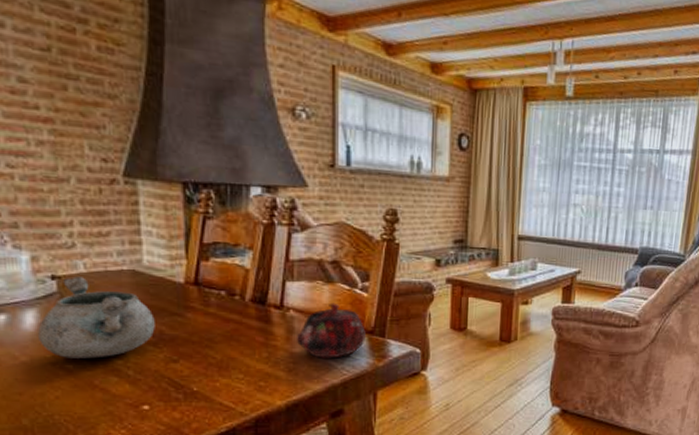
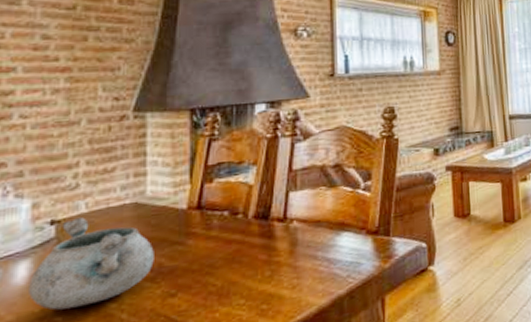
teapot: present [296,302,366,358] -> none [299,207,370,269]

